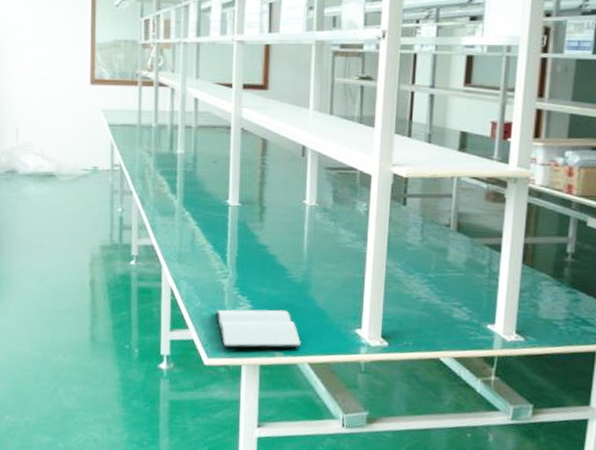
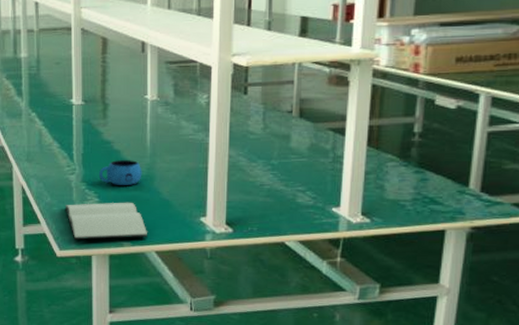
mug: none [253,266,298,293] -> present [99,160,142,185]

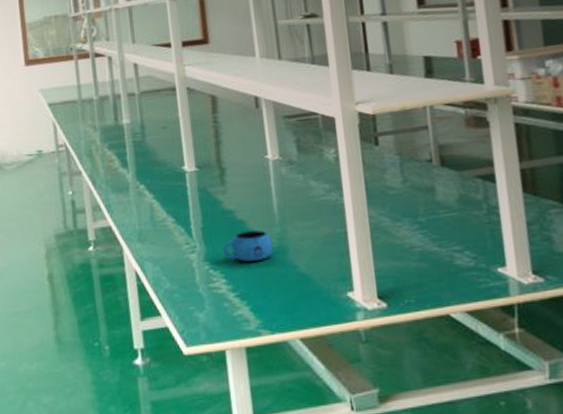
book: present [65,202,147,241] -> none [187,280,288,333]

